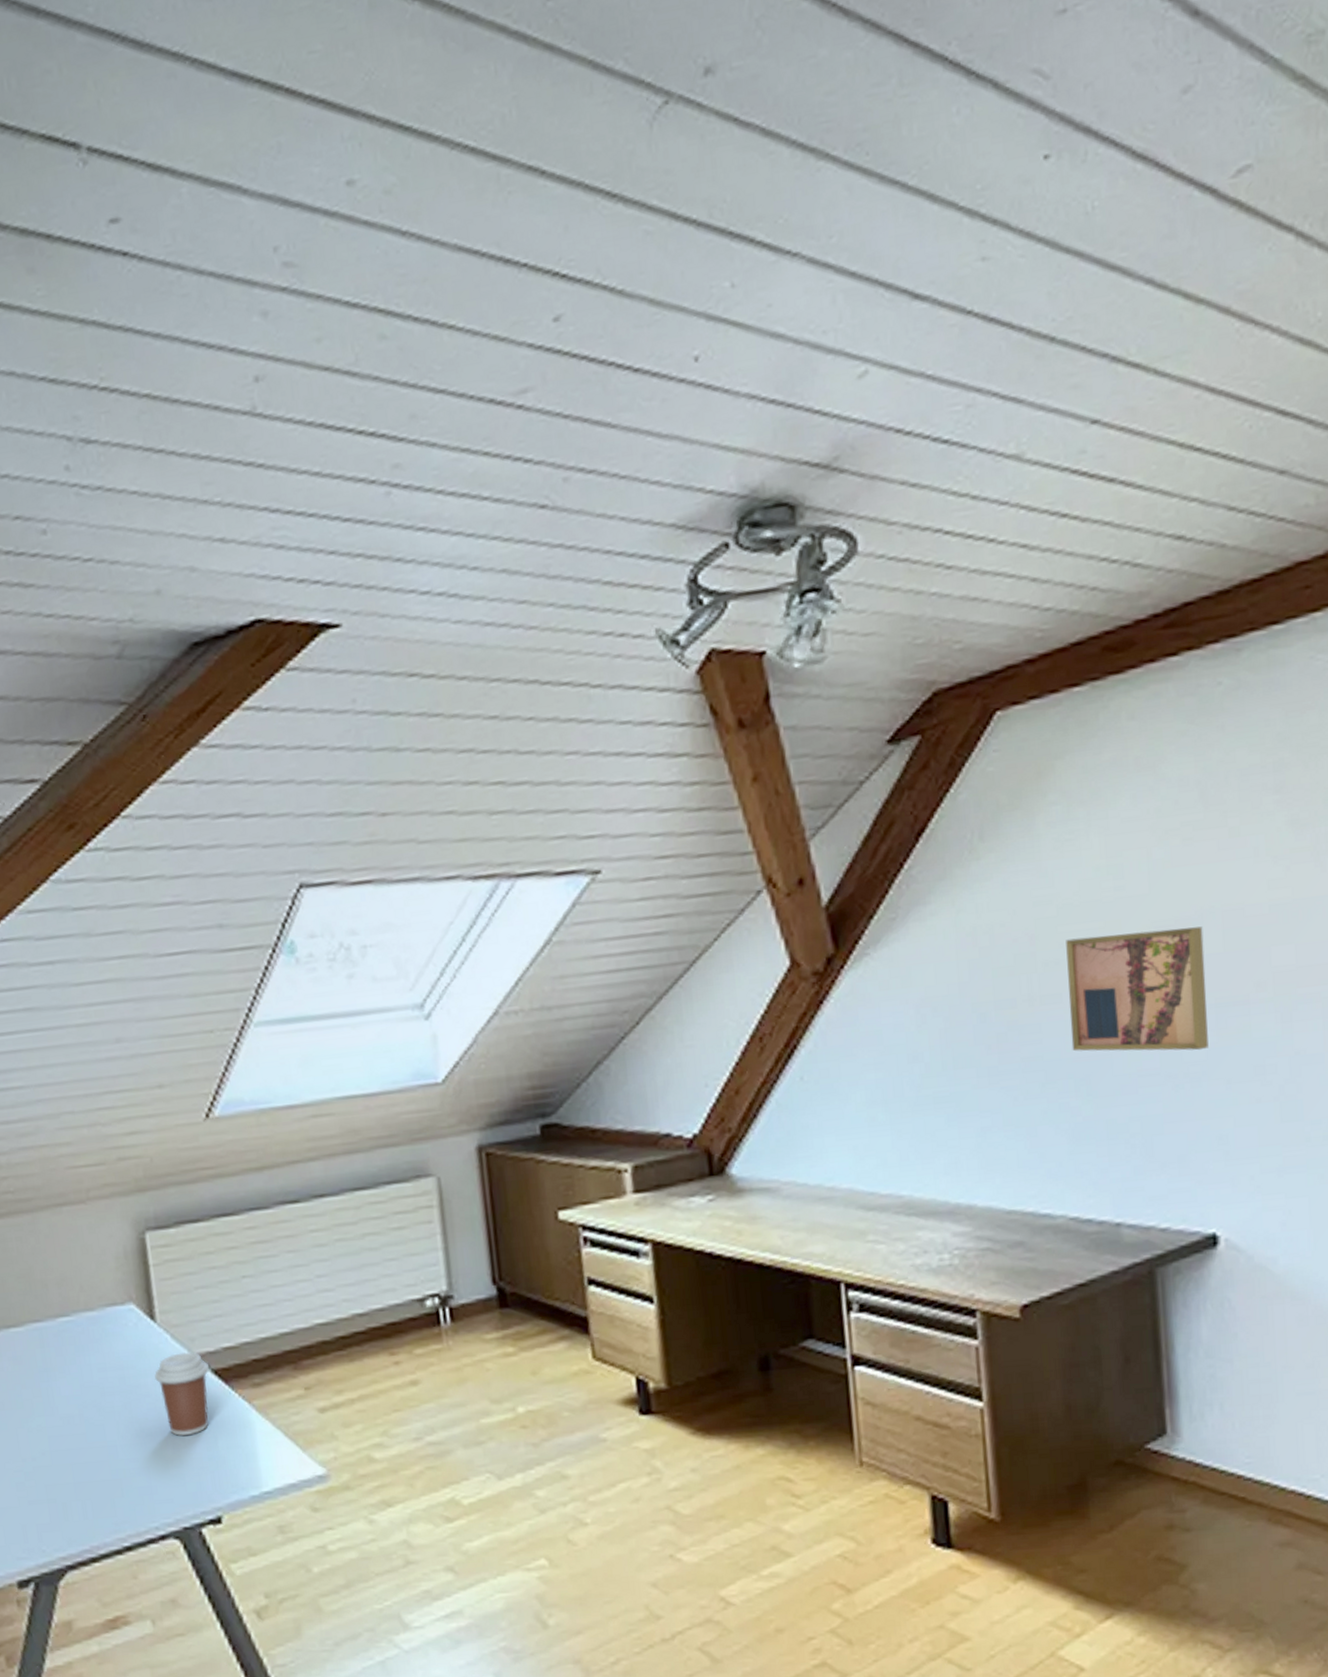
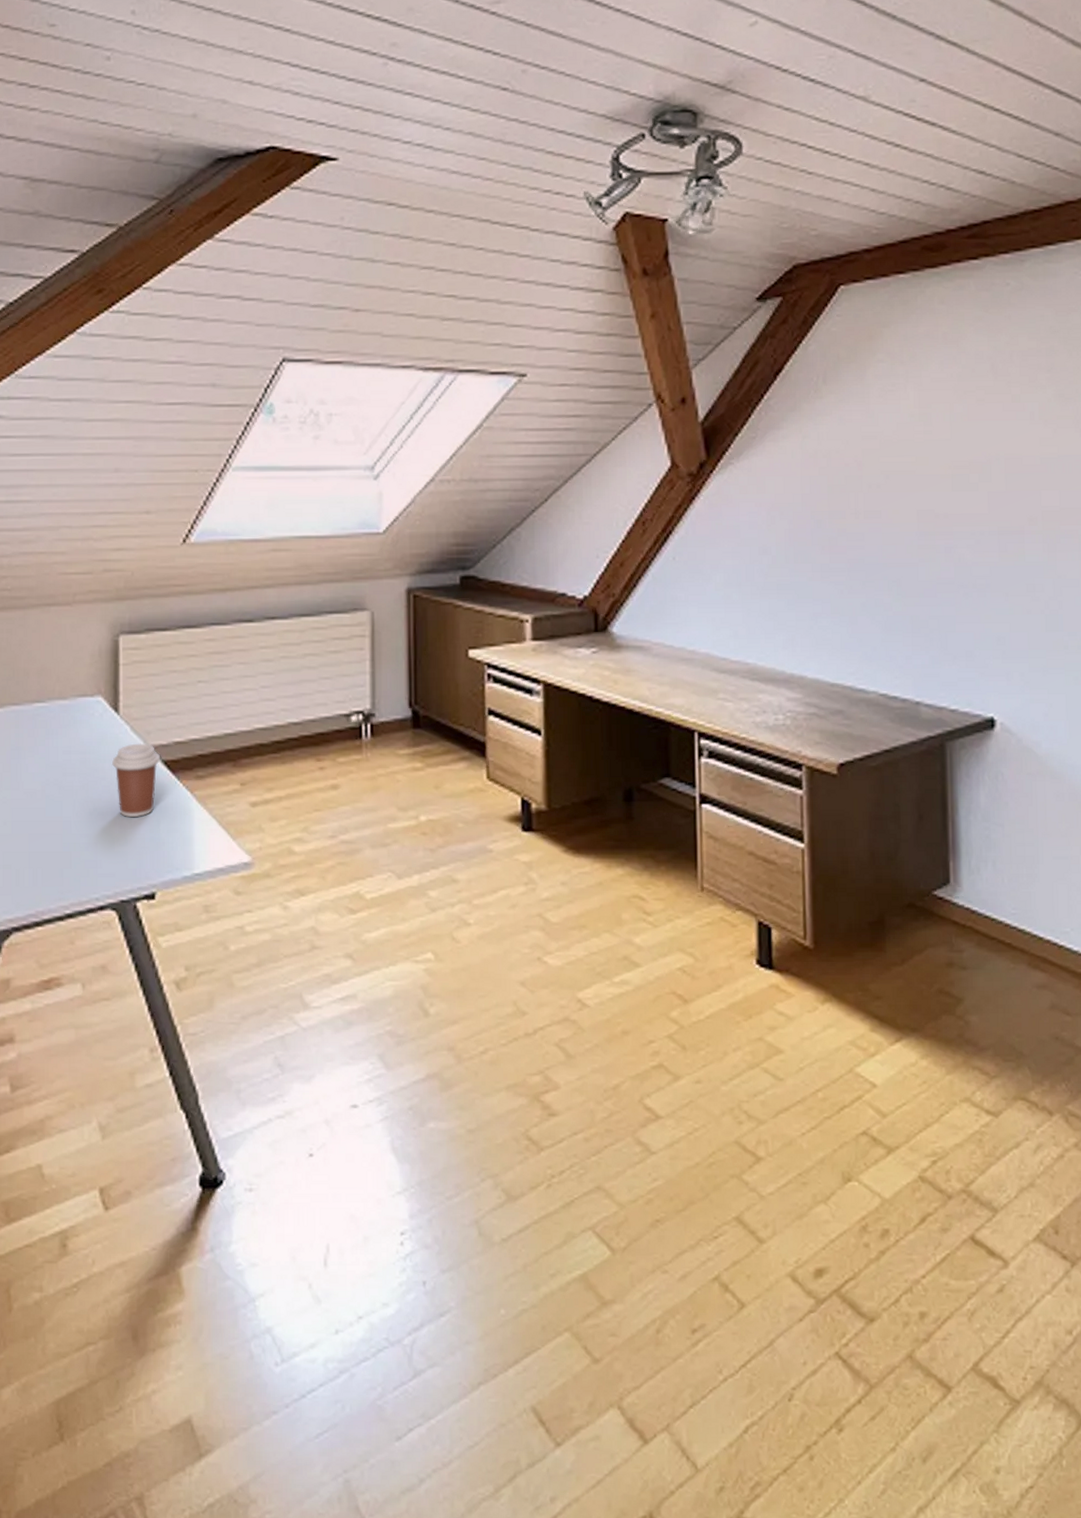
wall art: present [1066,926,1209,1052] -> none [886,468,992,567]

